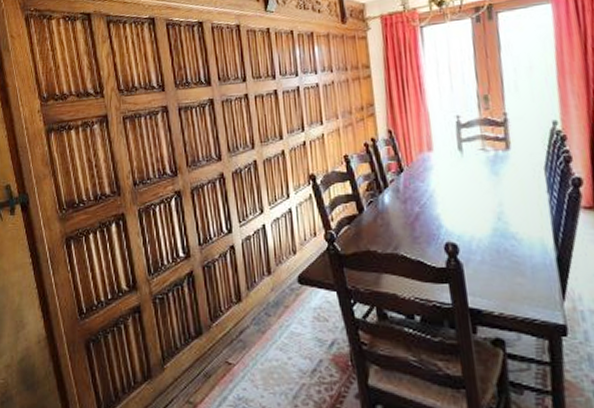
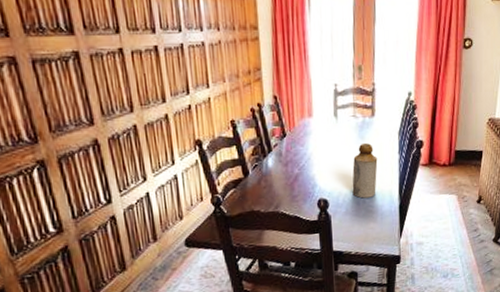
bottle: none [486,179,521,246] -> present [352,142,378,199]

